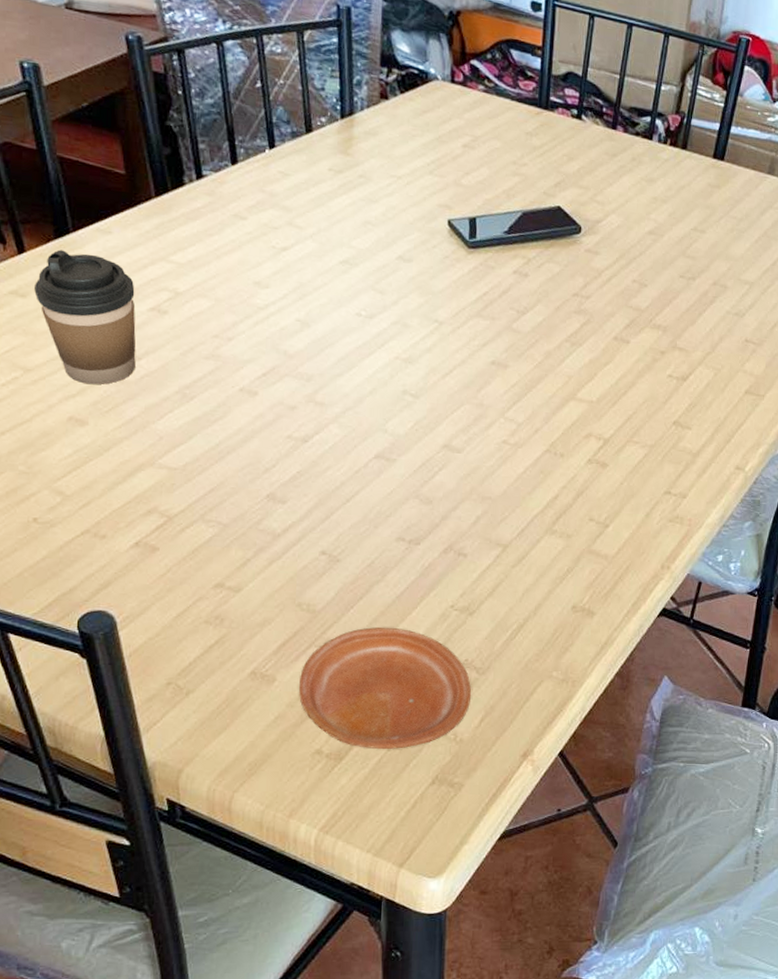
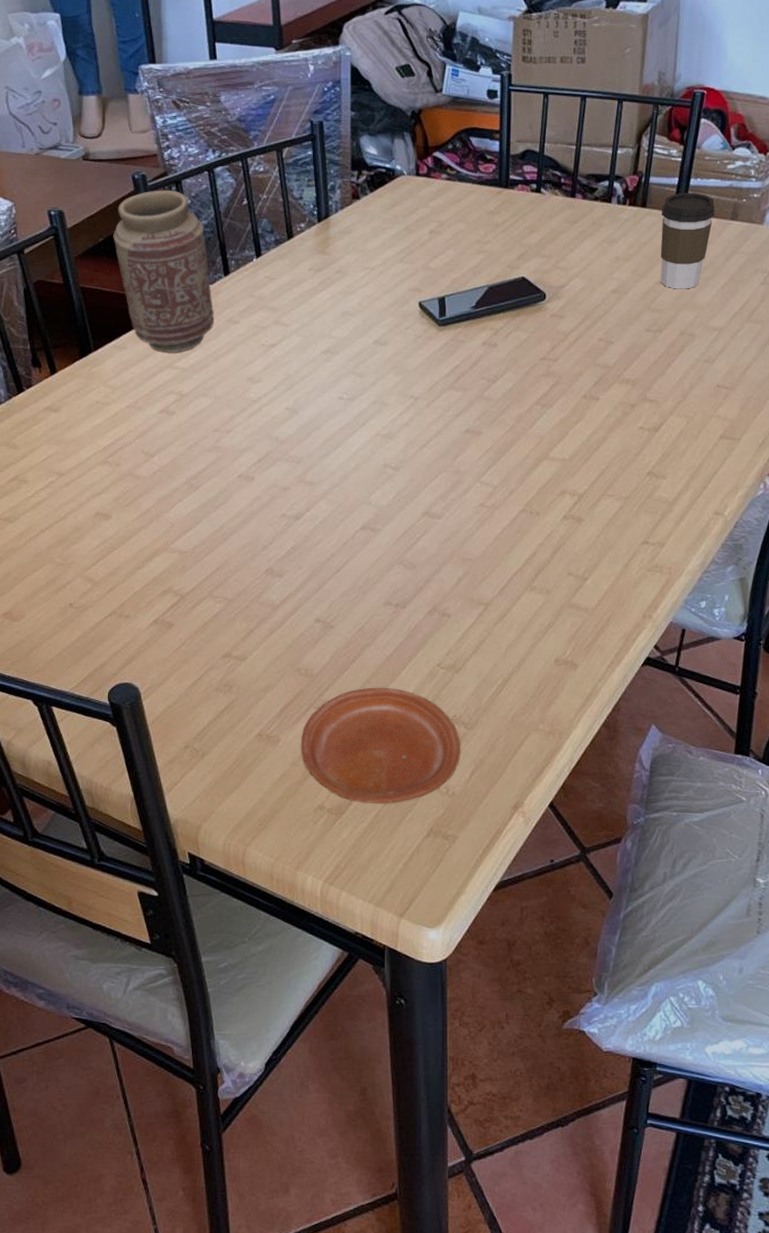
coffee cup: present [34,249,136,385] -> none [65,367,150,483]
vase: none [100,56,218,245] -> present [113,190,214,353]
coffee cup: none [696,139,753,239] -> present [660,193,715,289]

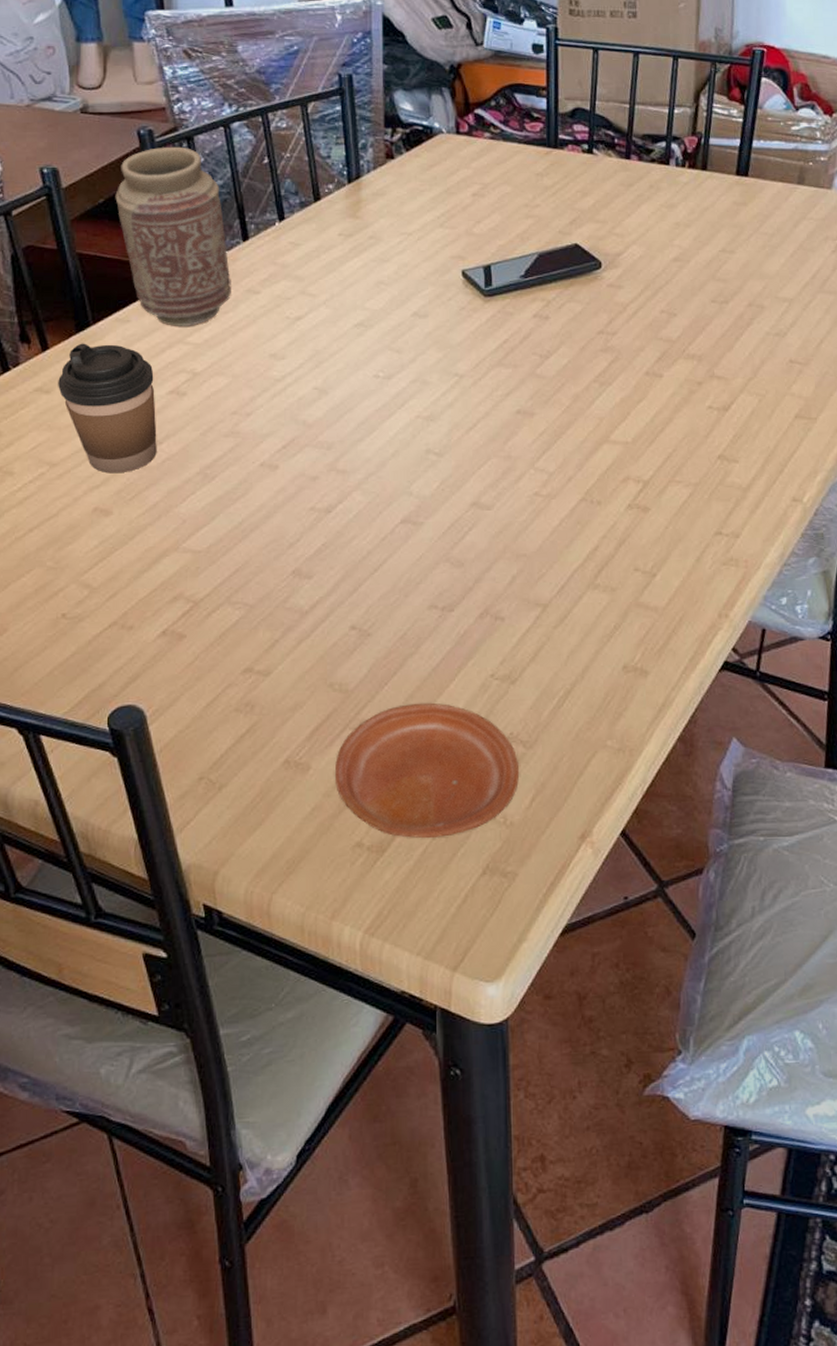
coffee cup: none [65,367,150,483] -> present [58,343,157,474]
coffee cup: present [660,193,715,289] -> none [723,155,780,258]

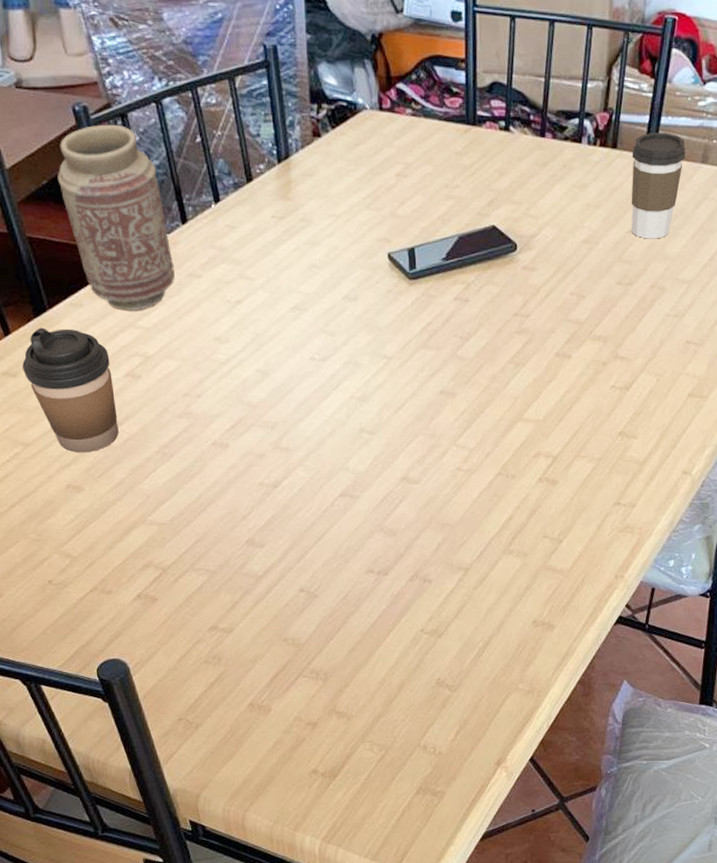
plate: present [334,702,520,838] -> none [291,654,446,766]
coffee cup: none [723,155,780,258] -> present [631,133,685,239]

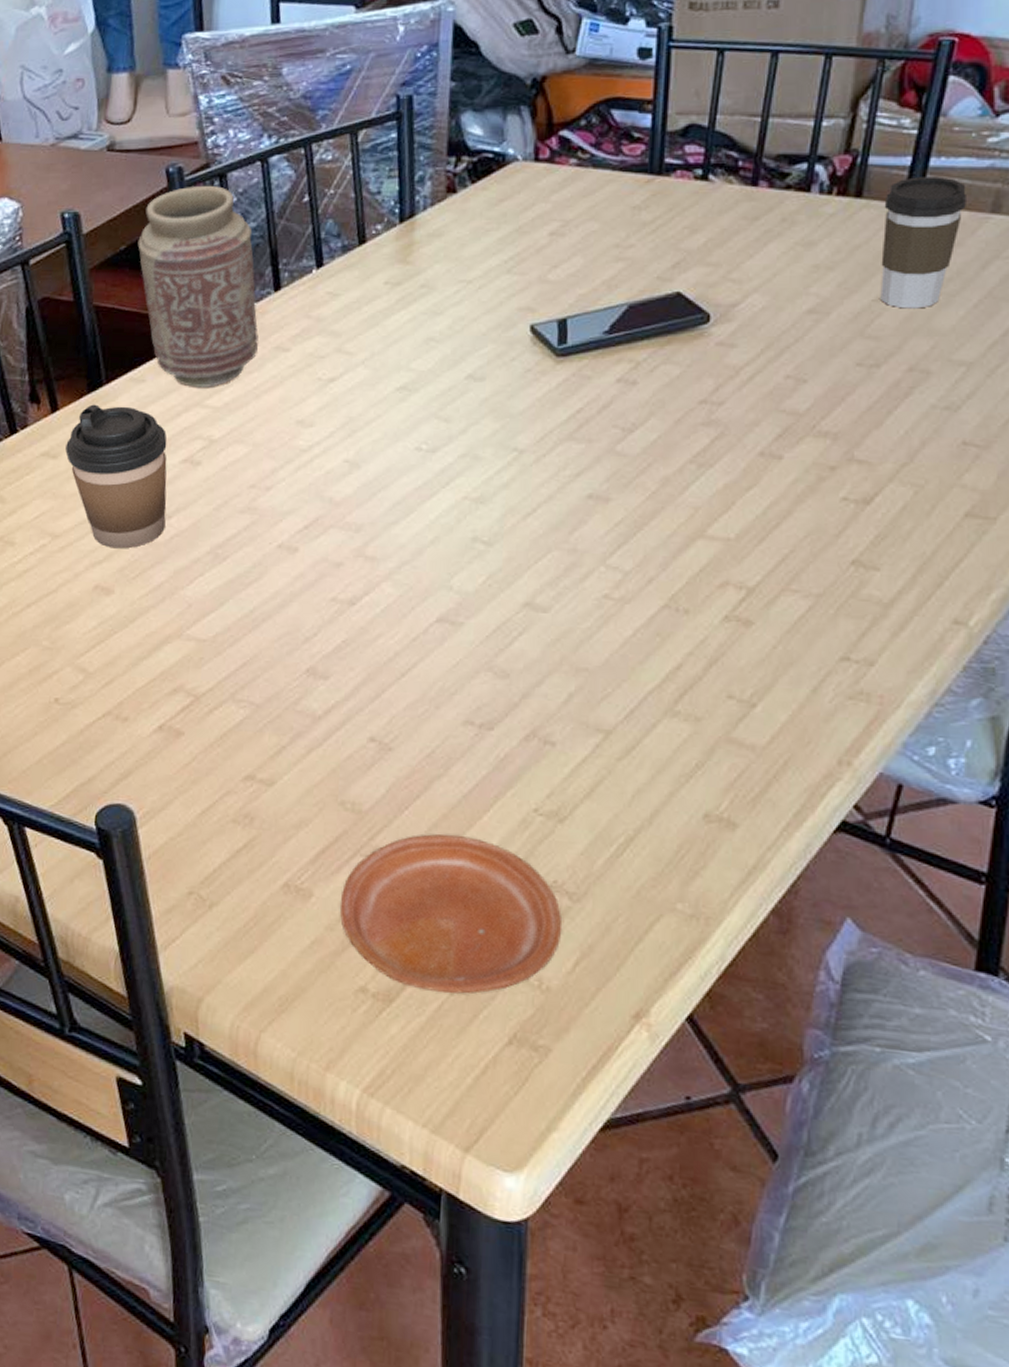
plate: none [291,654,446,766] -> present [339,834,562,994]

